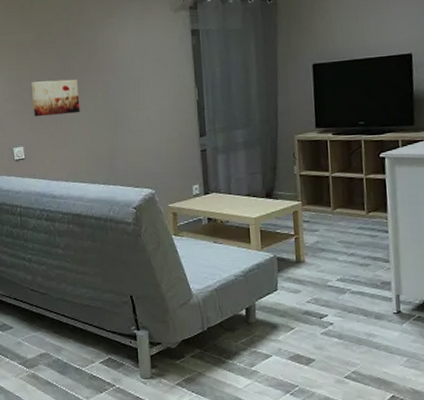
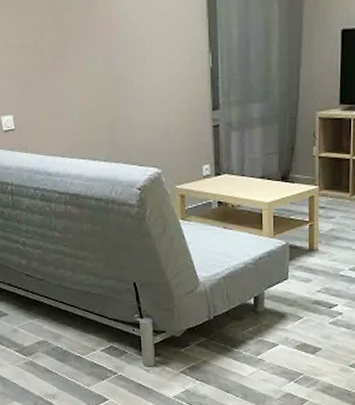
wall art: present [31,79,80,117] -> none [19,36,77,81]

